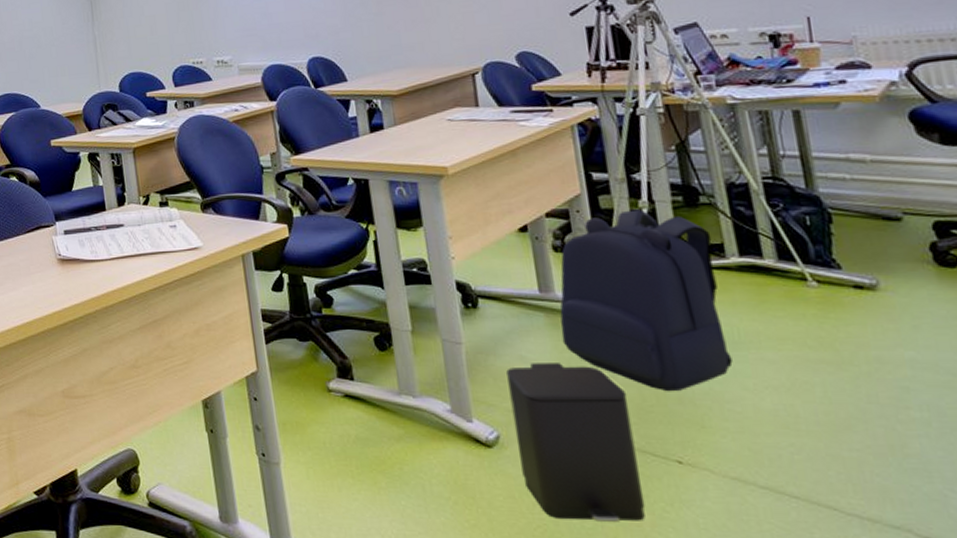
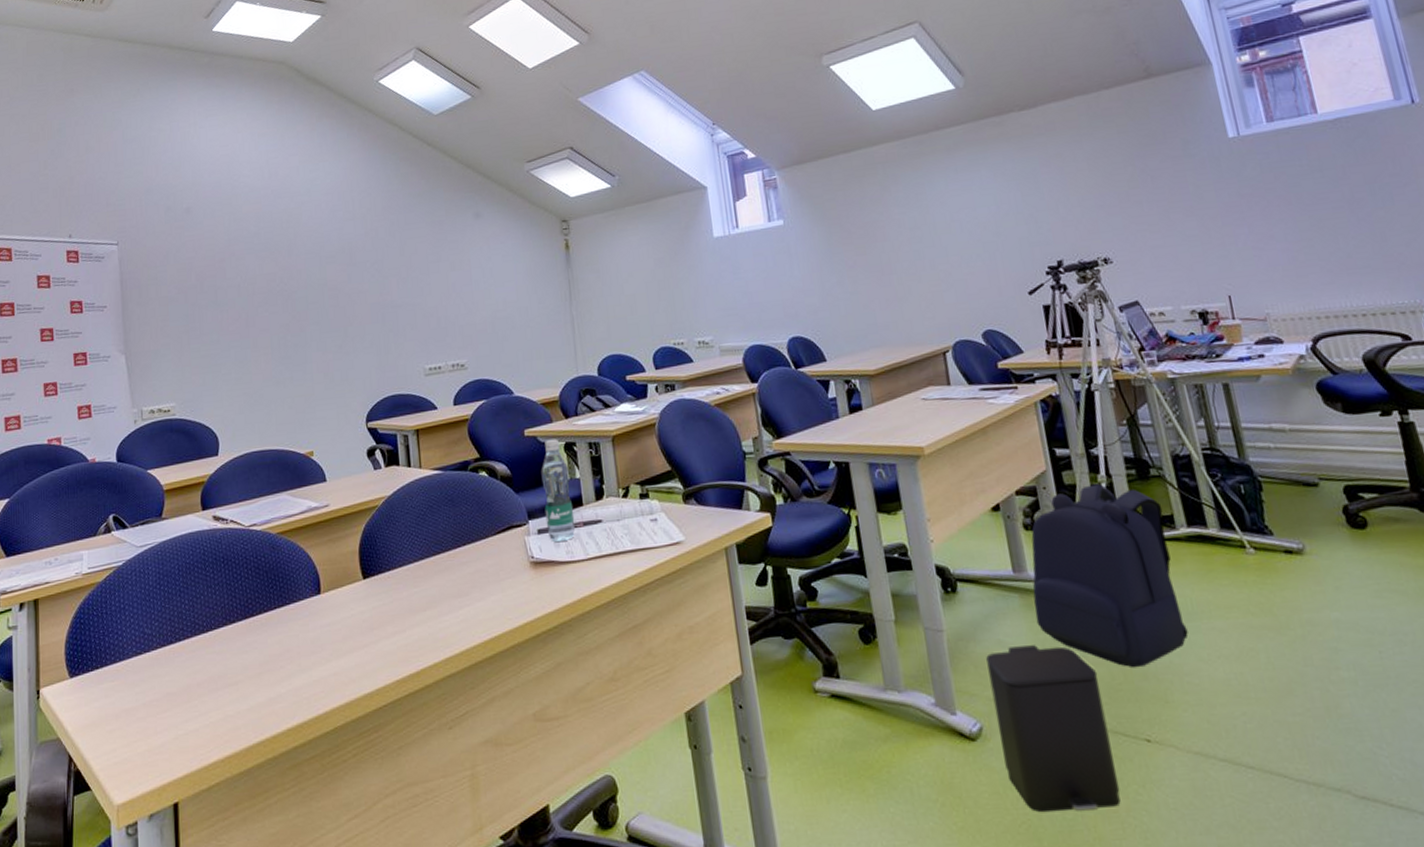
bottle: none [66,149,99,242] -> present [541,439,576,542]

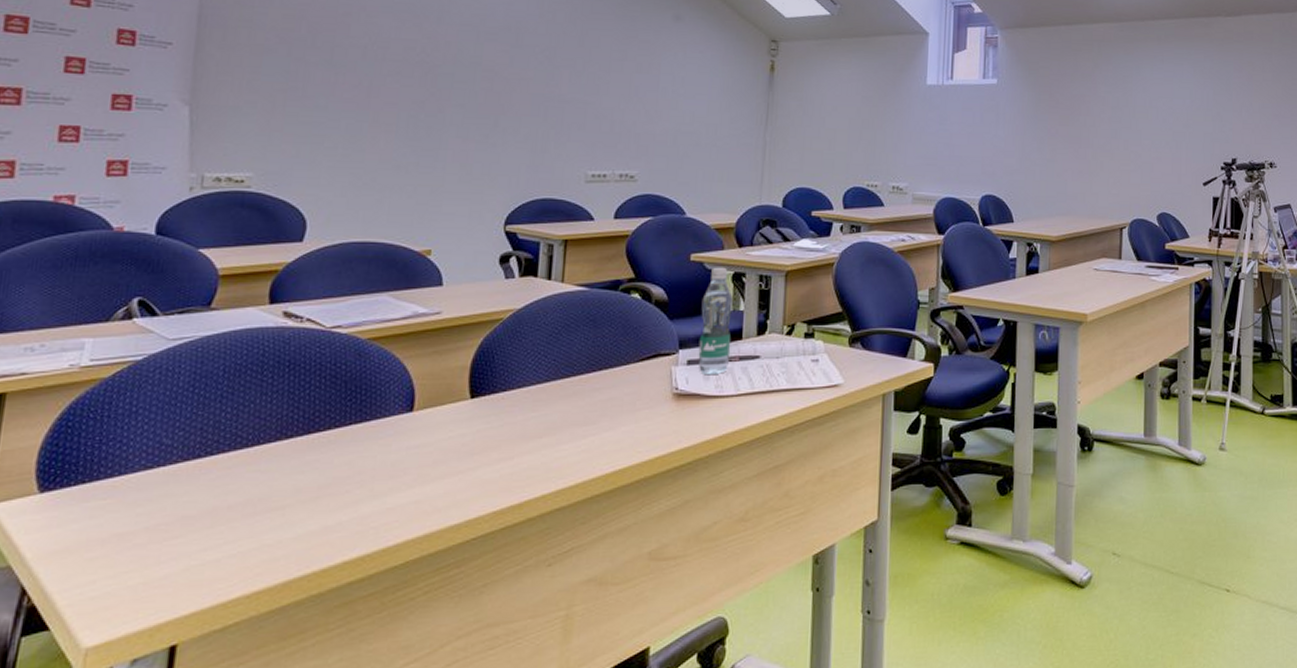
pedal bin: present [986,645,1121,812] -> none [1105,503,1198,653]
backpack: present [1031,484,1188,668] -> none [1156,362,1276,527]

